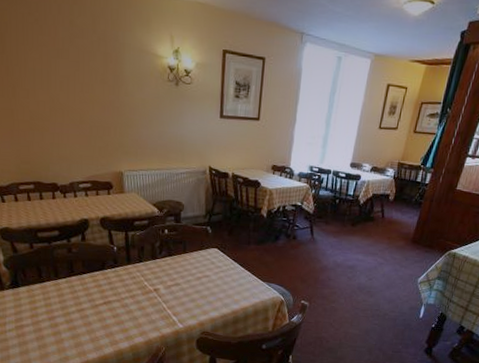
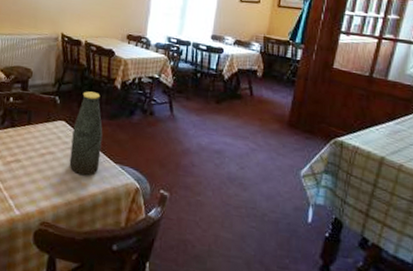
bottle: none [223,220,252,293] -> present [69,91,103,176]

